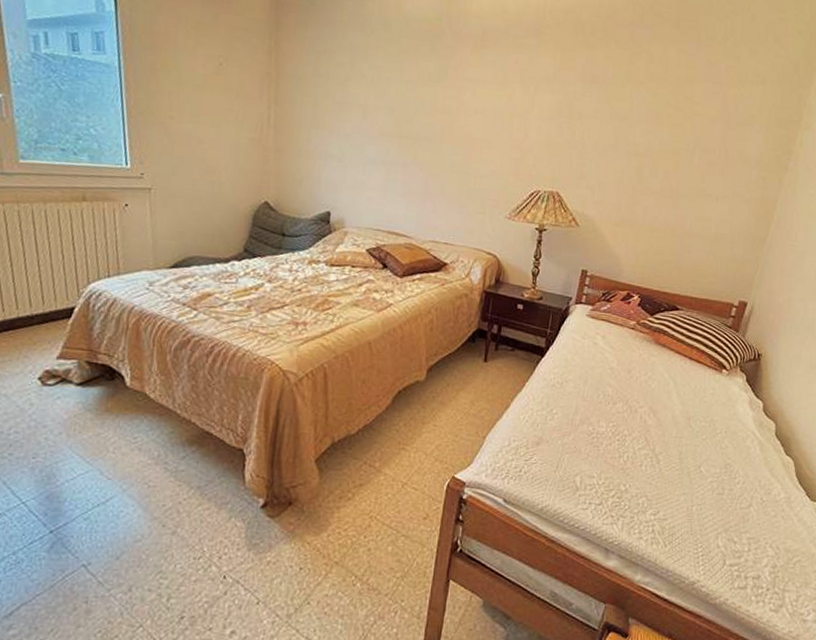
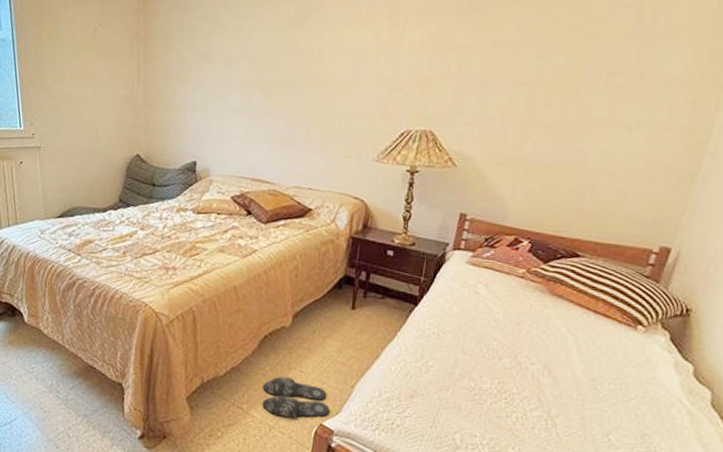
slippers: none [395,431,462,473] -> present [262,376,330,418]

